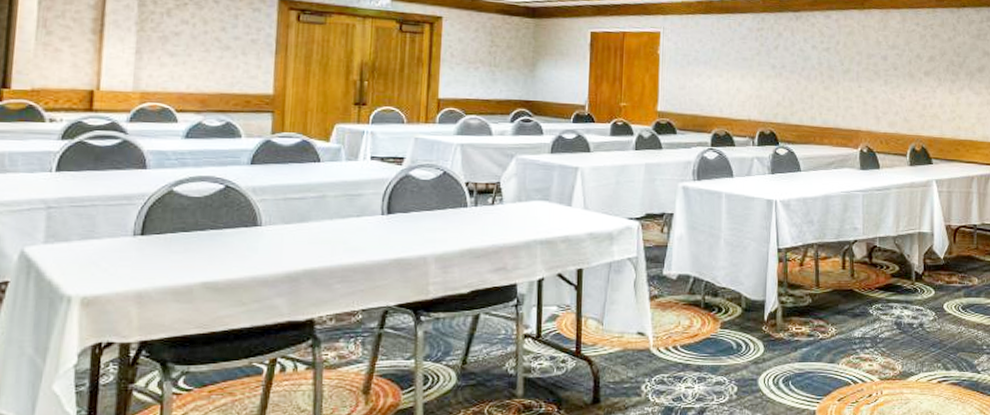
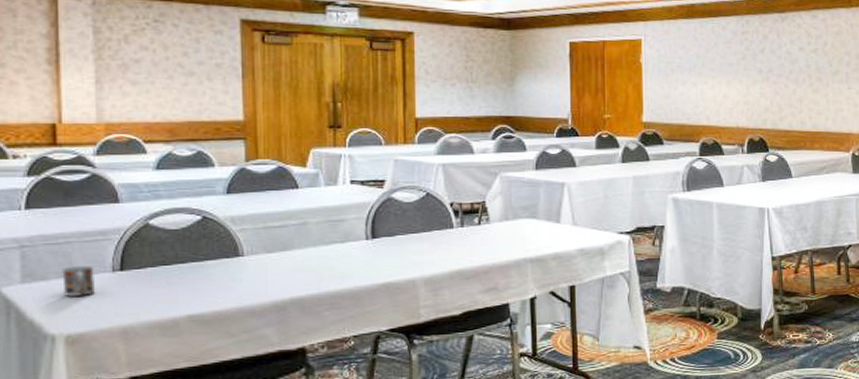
cup: none [83,229,116,259] -> present [62,266,95,296]

